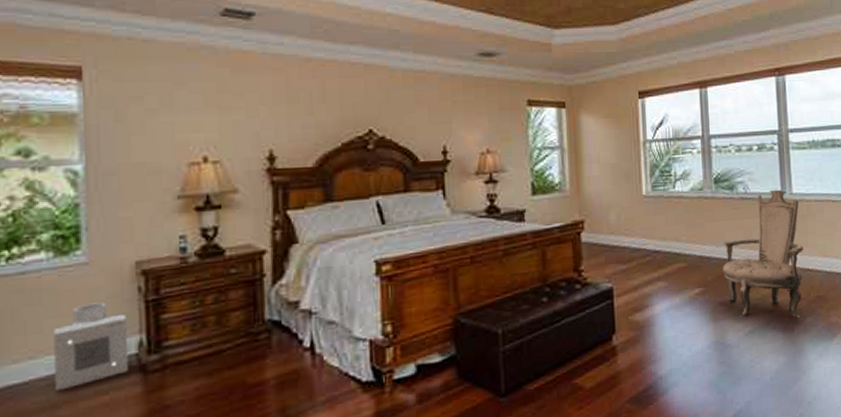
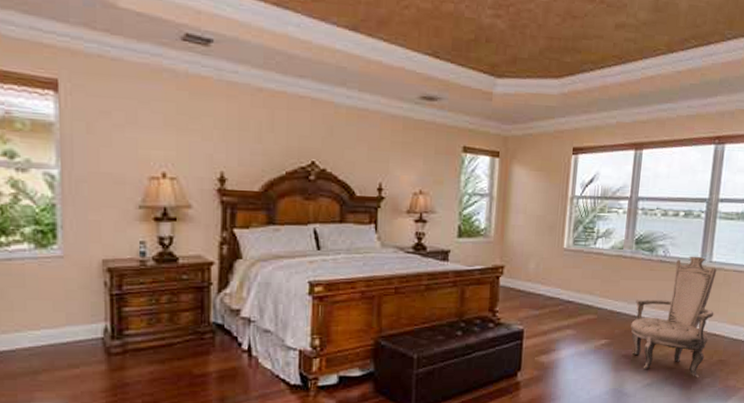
air purifier: present [54,302,130,391] -> none [35,291,96,361]

